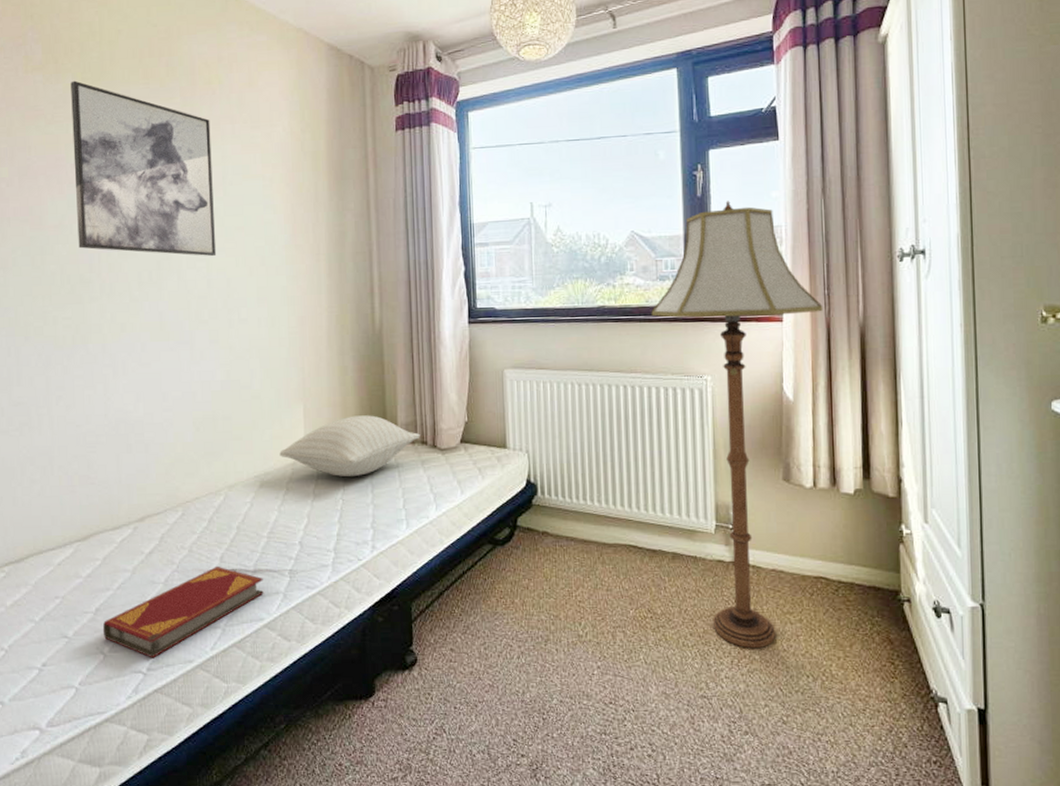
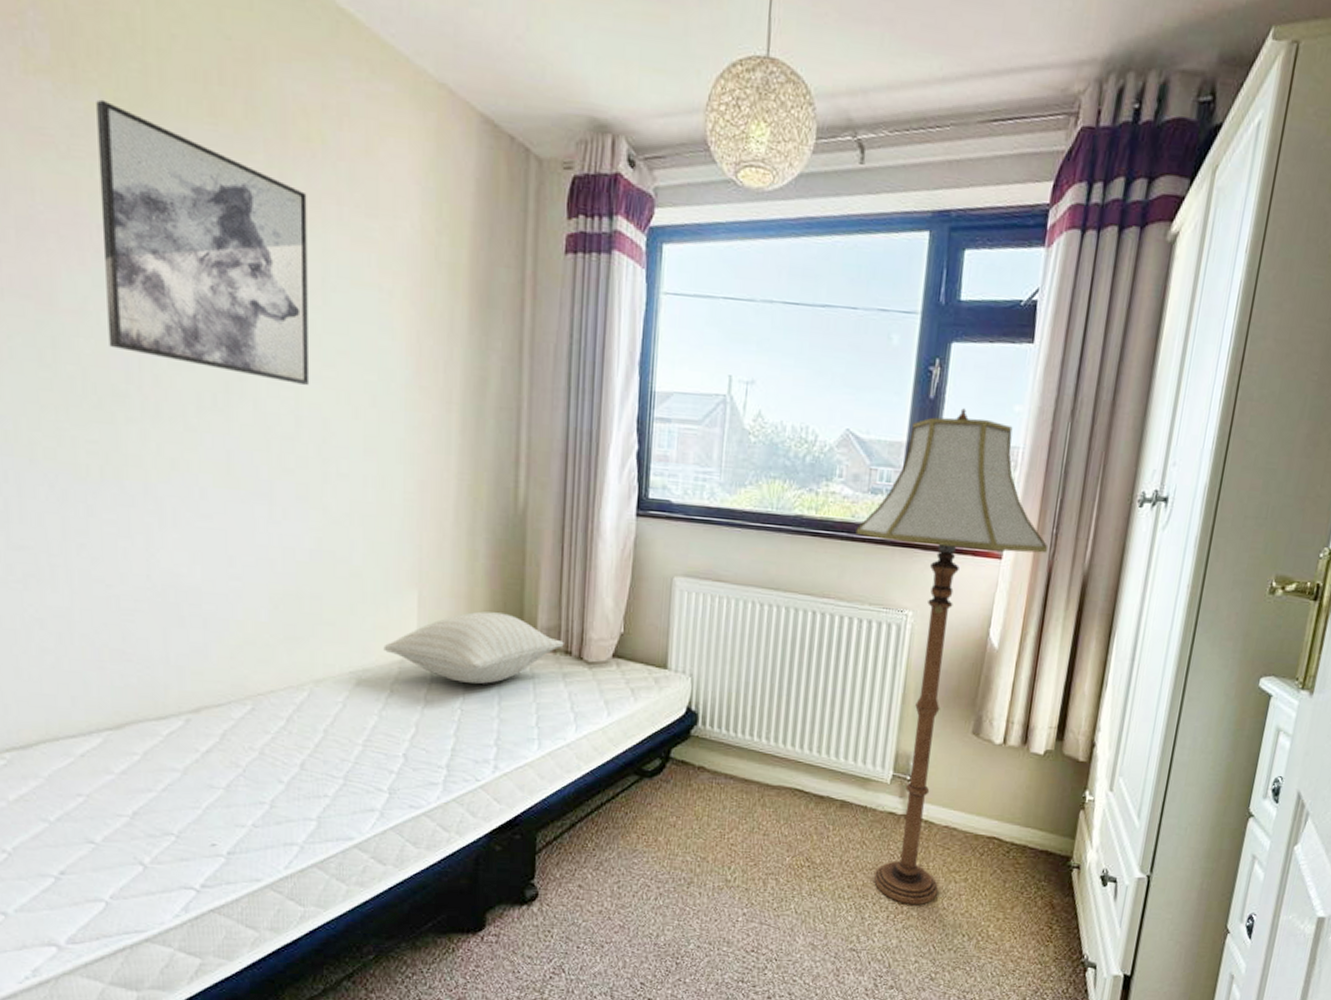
hardback book: present [102,567,264,658] -> none [142,774,355,874]

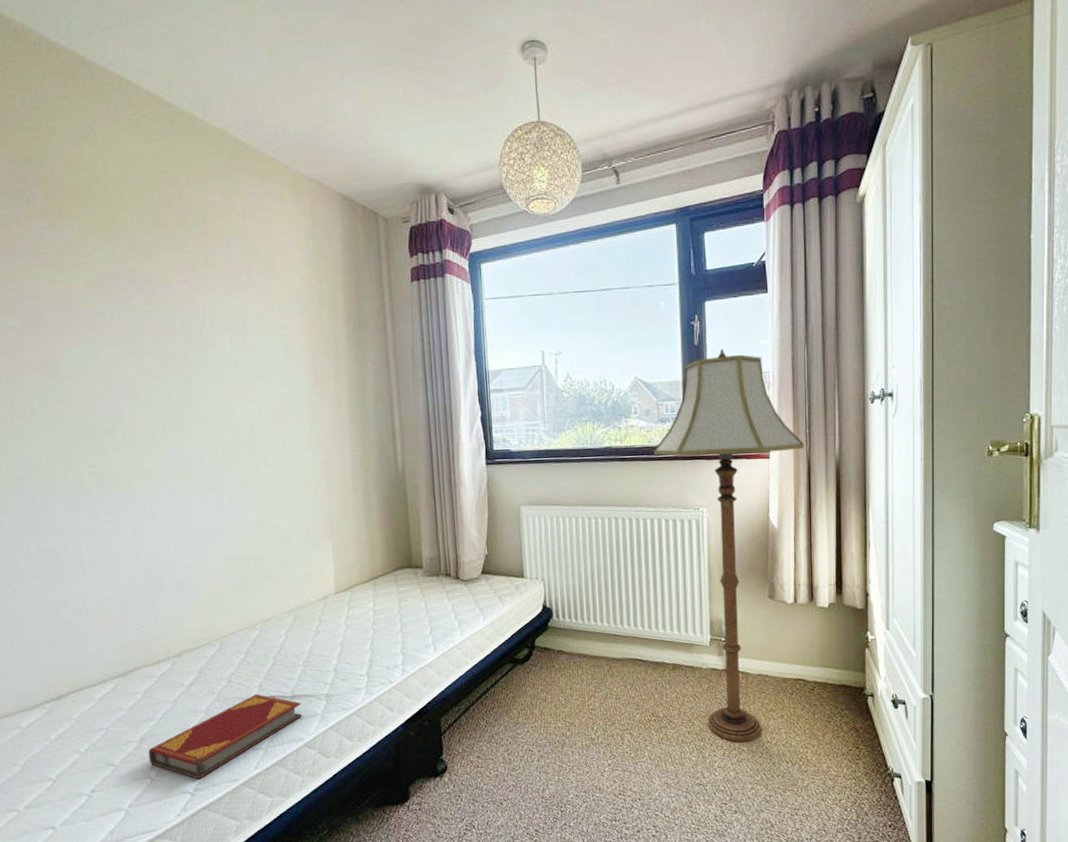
wall art: present [96,99,310,385] -> none [77,227,240,404]
hardback book: none [142,774,355,874] -> present [148,694,302,780]
pillow: present [383,611,564,684] -> none [311,551,444,608]

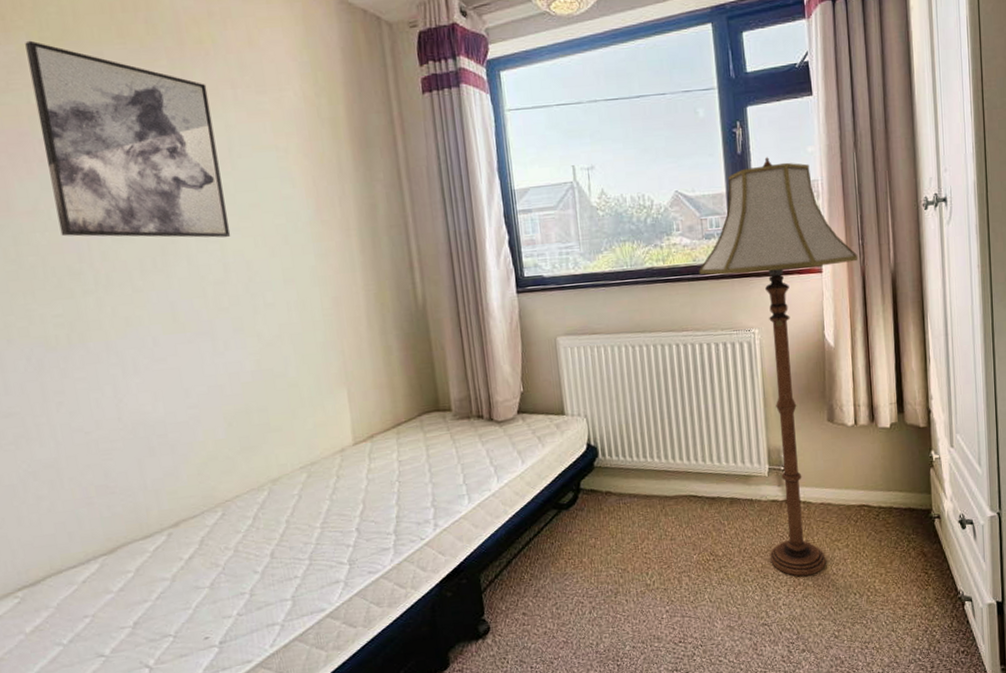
wall art: none [77,227,240,404] -> present [25,40,231,238]
hardback book: present [148,694,302,780] -> none [144,563,323,664]

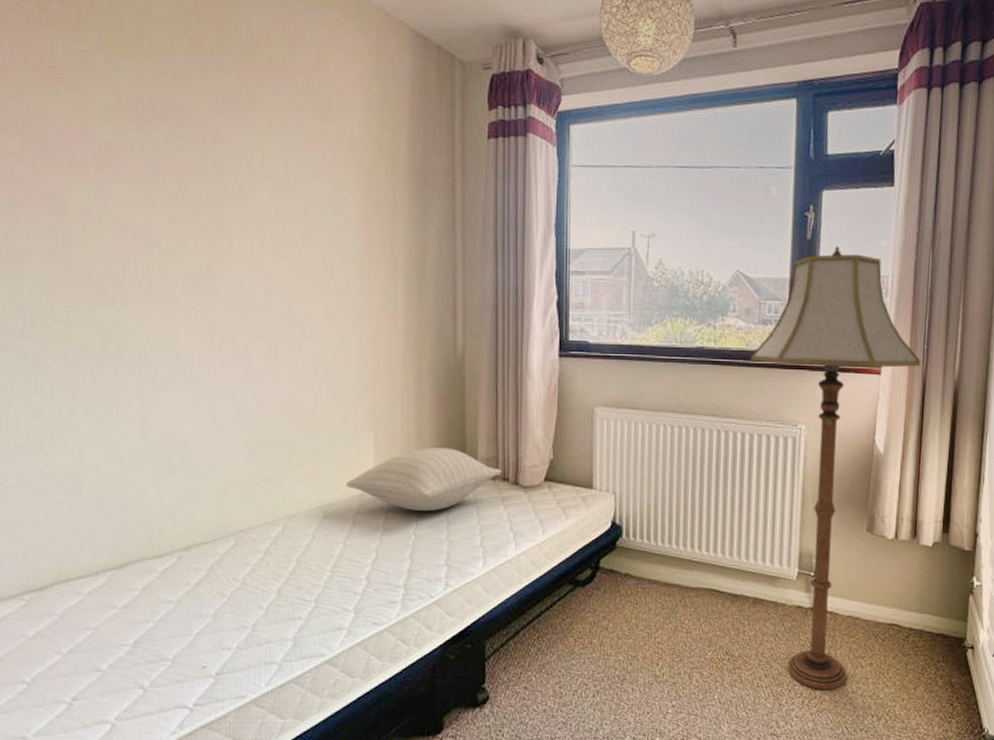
wall art: present [25,40,231,238] -> none [97,41,277,263]
pillow: none [325,393,476,459] -> present [346,447,502,511]

